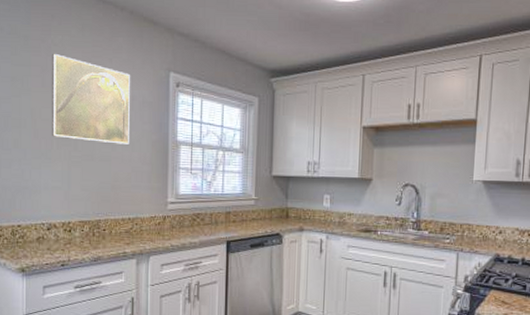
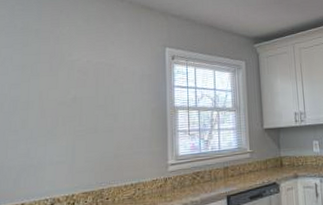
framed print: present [51,53,130,144] -> none [57,41,130,115]

